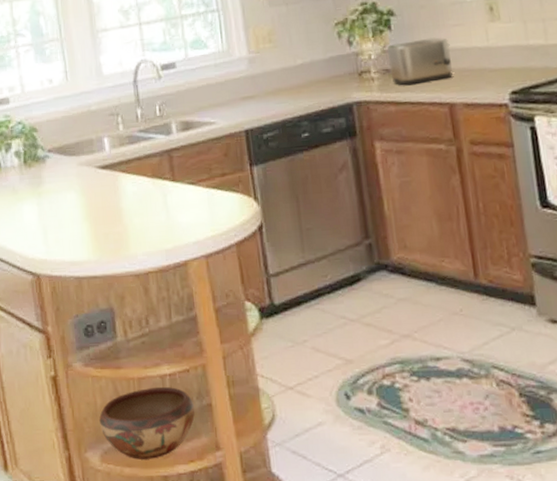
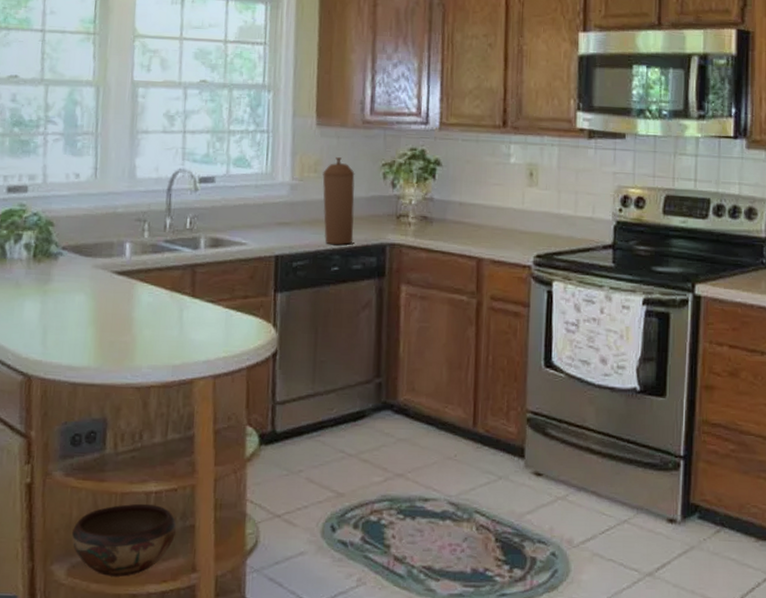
canister: none [277,24,319,112] -> present [322,157,355,245]
toaster: present [387,37,453,85] -> none [427,192,488,235]

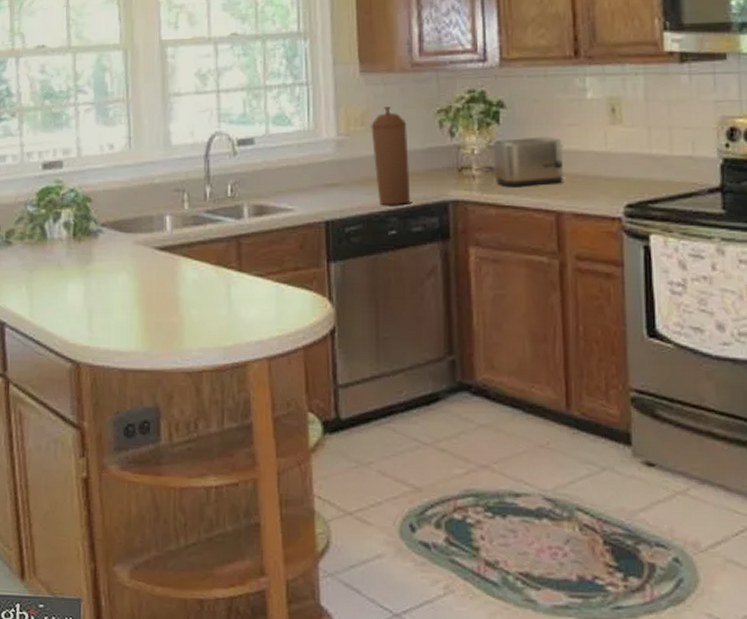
decorative bowl: present [71,503,177,577] -> none [131,499,241,580]
toaster: none [427,192,488,235] -> present [492,136,564,187]

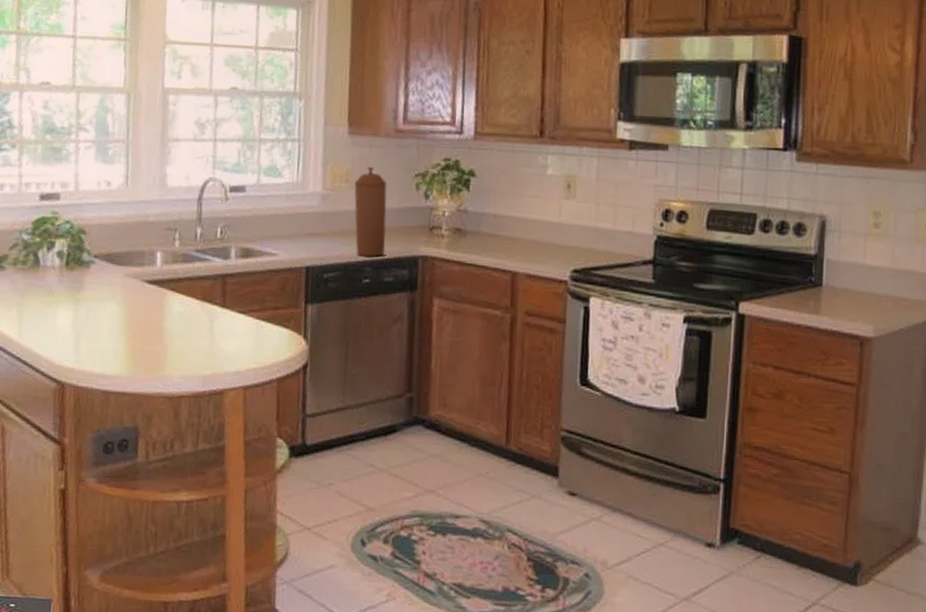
toaster: present [492,136,564,187] -> none [461,204,523,248]

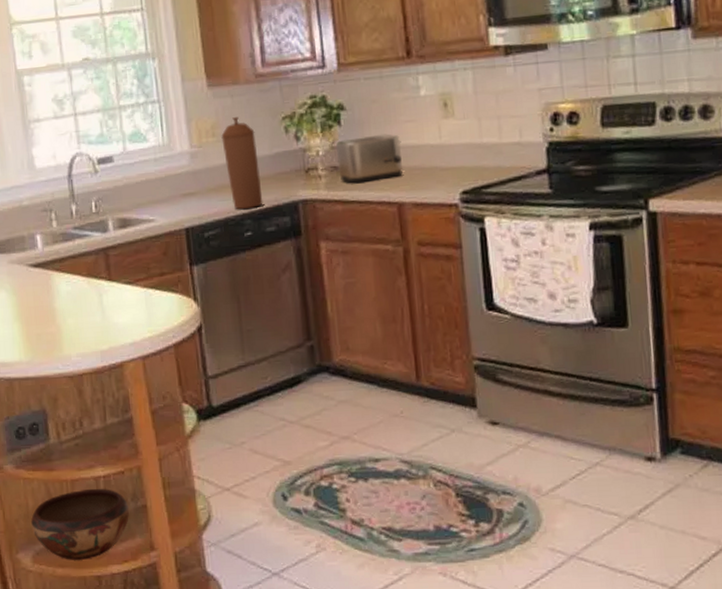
decorative bowl: none [104,512,208,584] -> present [30,488,130,560]
toaster: none [461,204,523,248] -> present [336,133,403,184]

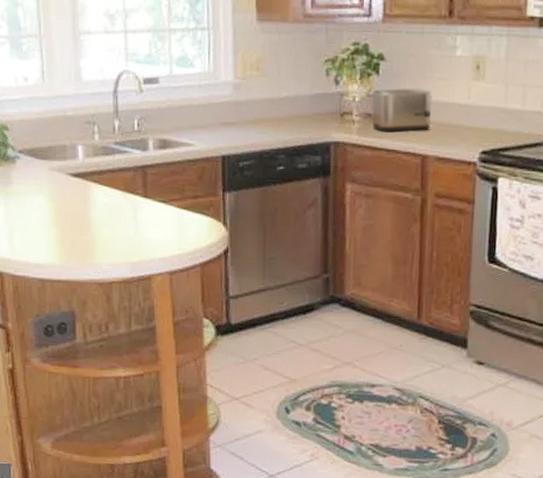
decorative bowl: present [30,488,130,560] -> none [52,387,146,449]
canister: present [221,117,263,210] -> none [265,54,298,145]

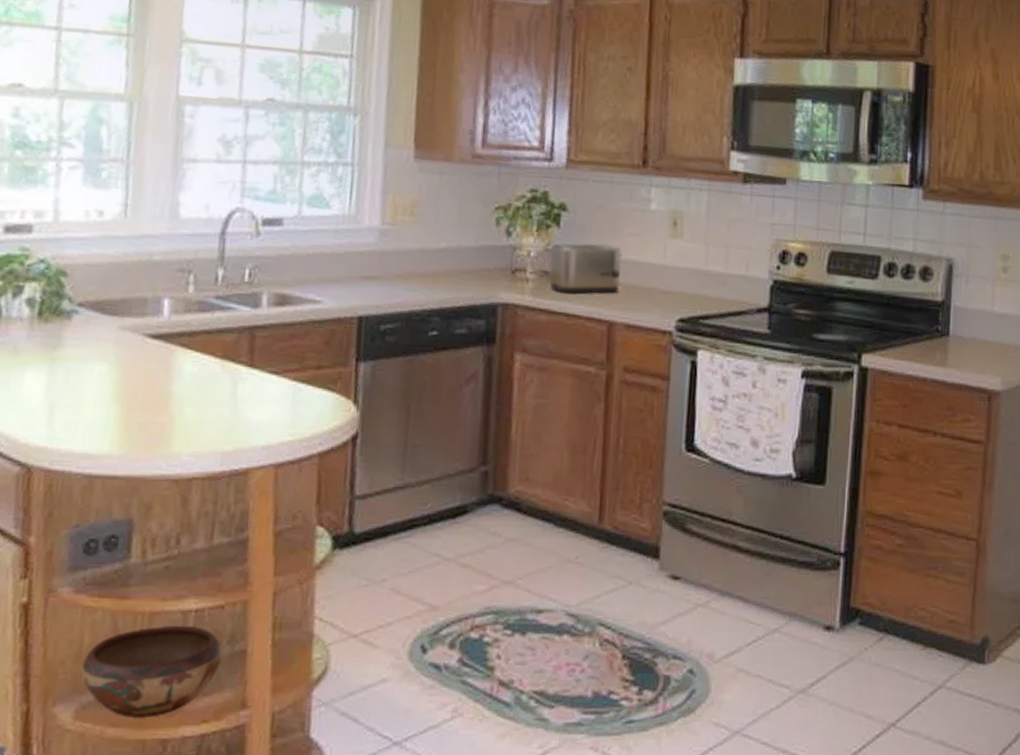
decorative bowl: none [52,387,146,449] -> present [81,625,223,717]

